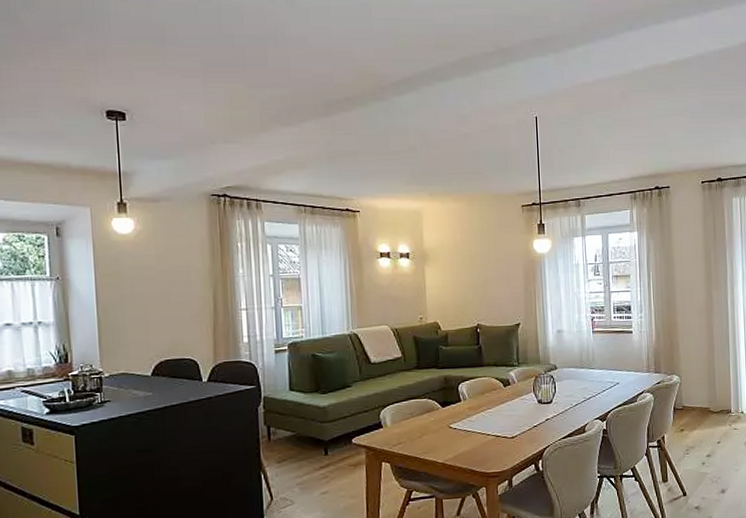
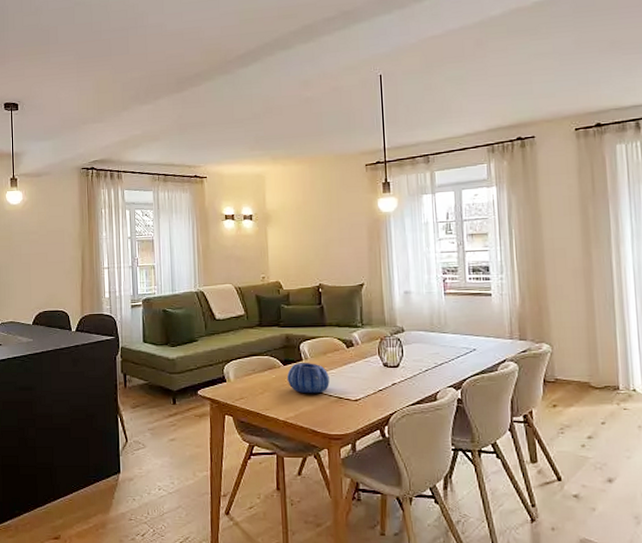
decorative bowl: none [446,403,487,435] -> present [287,362,330,394]

